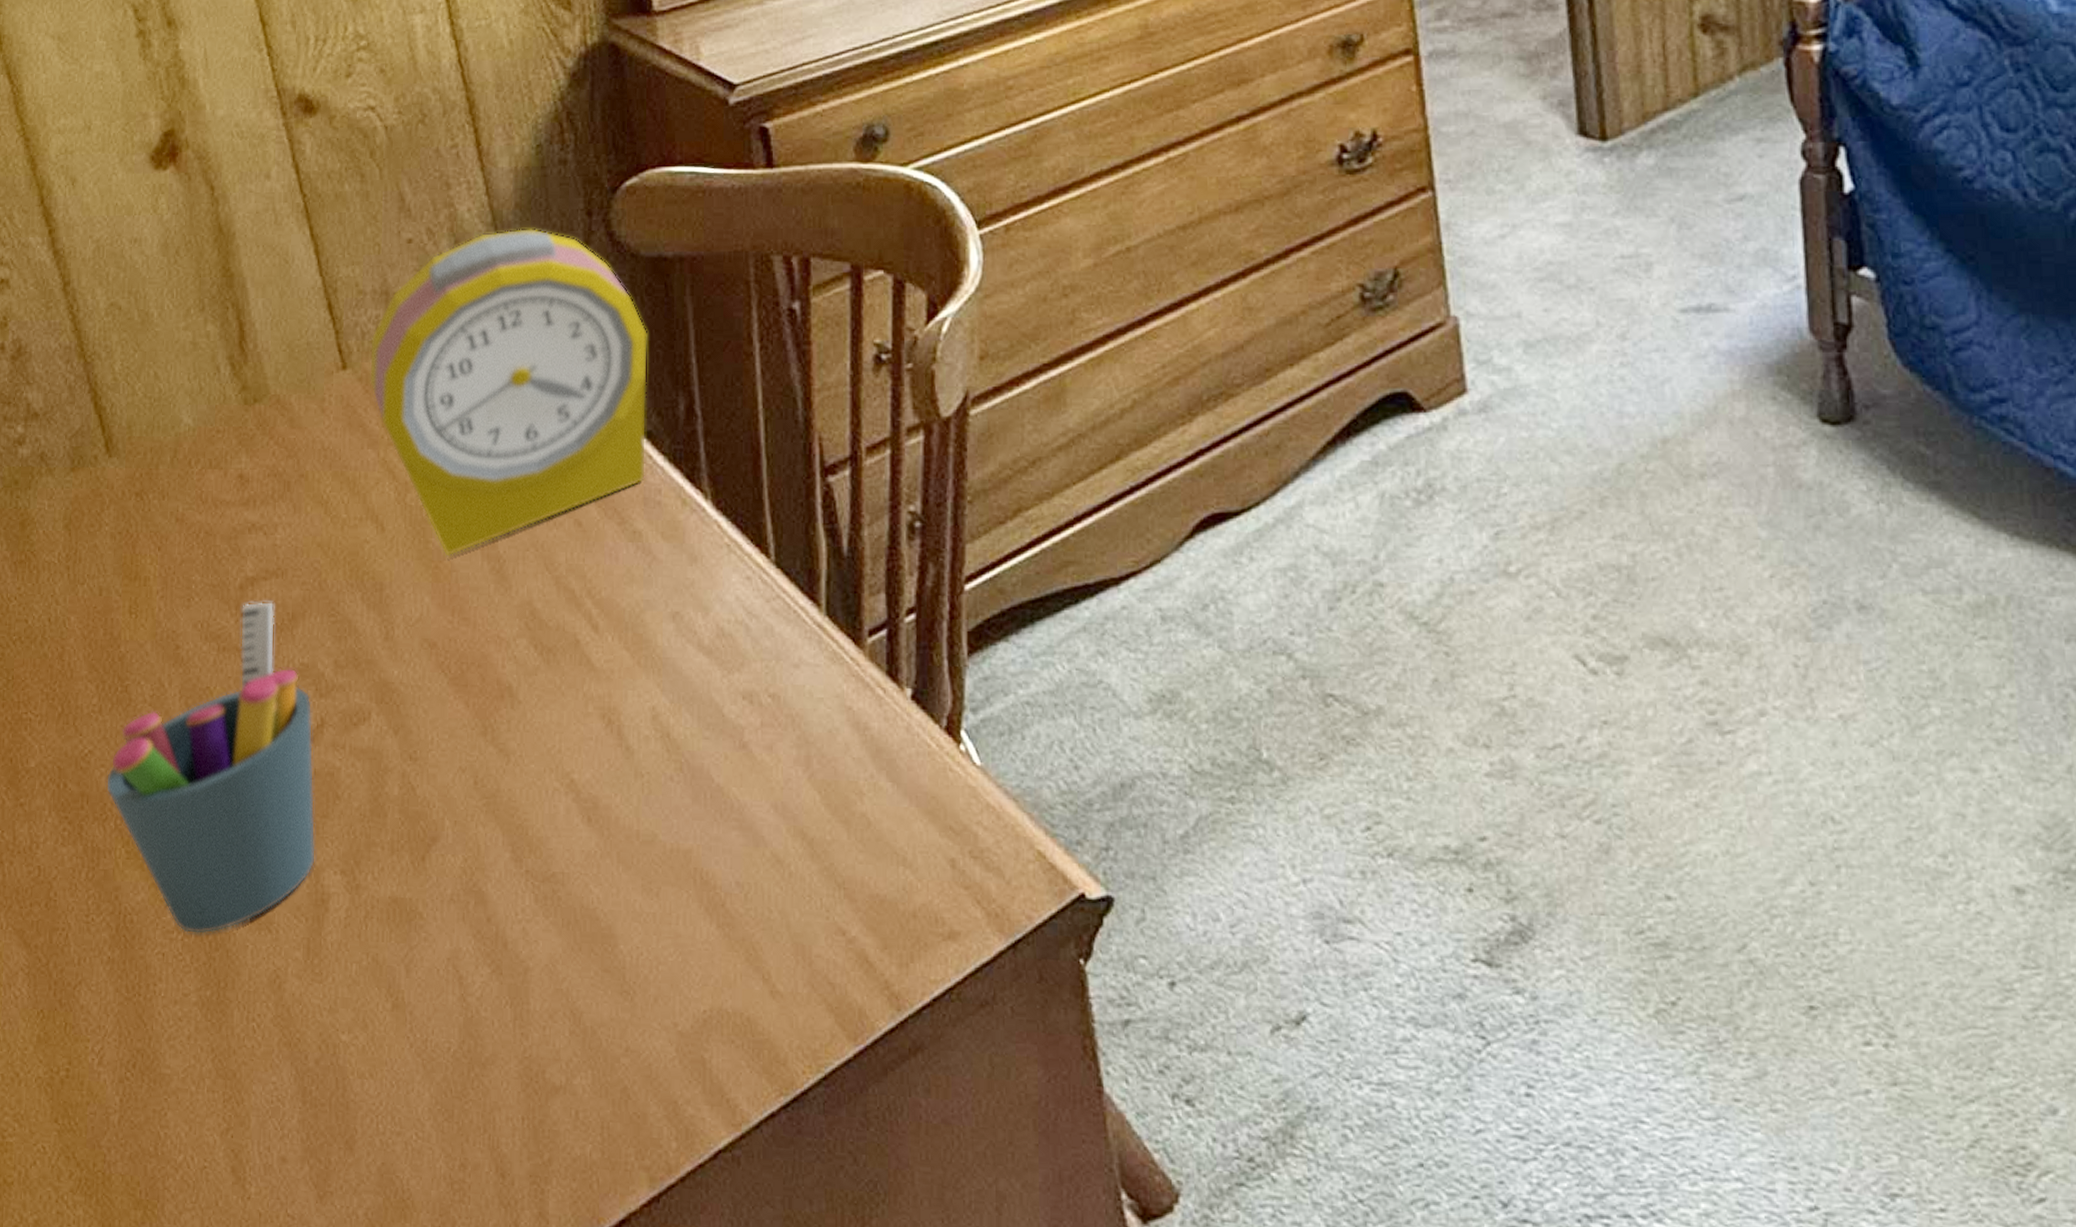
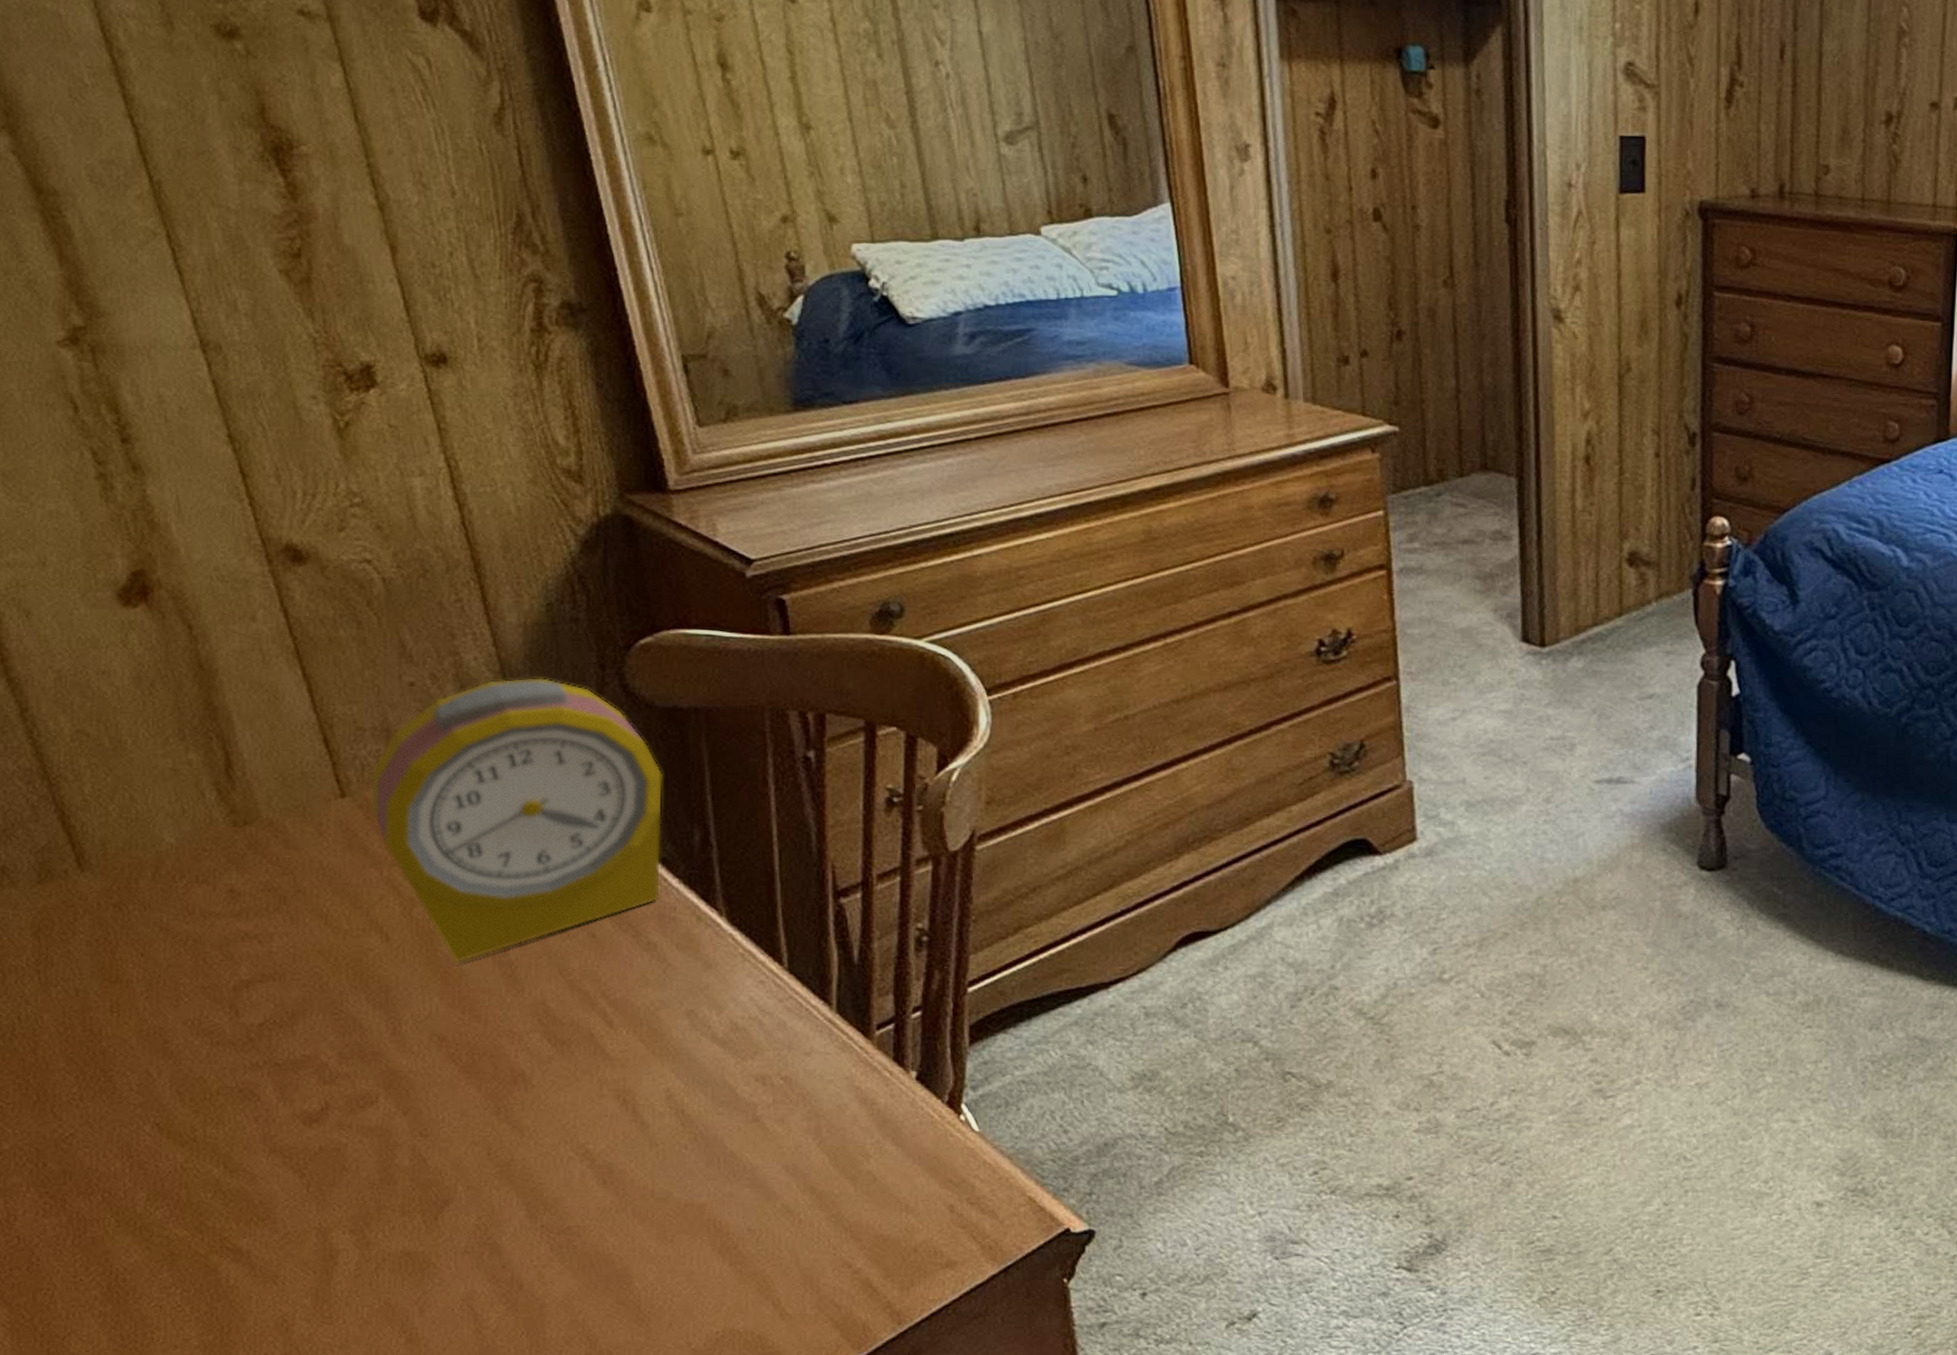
pen holder: present [105,601,316,935] -> none [90,1001,323,1289]

